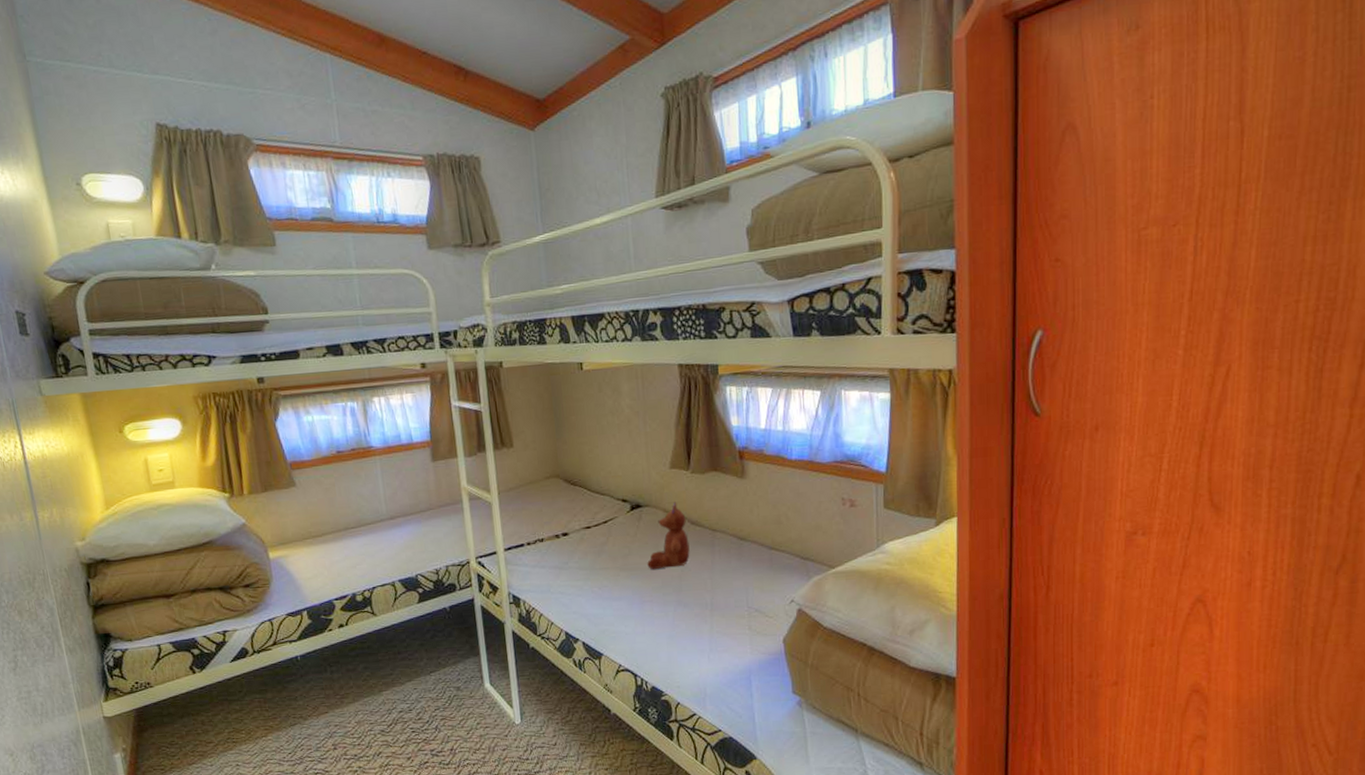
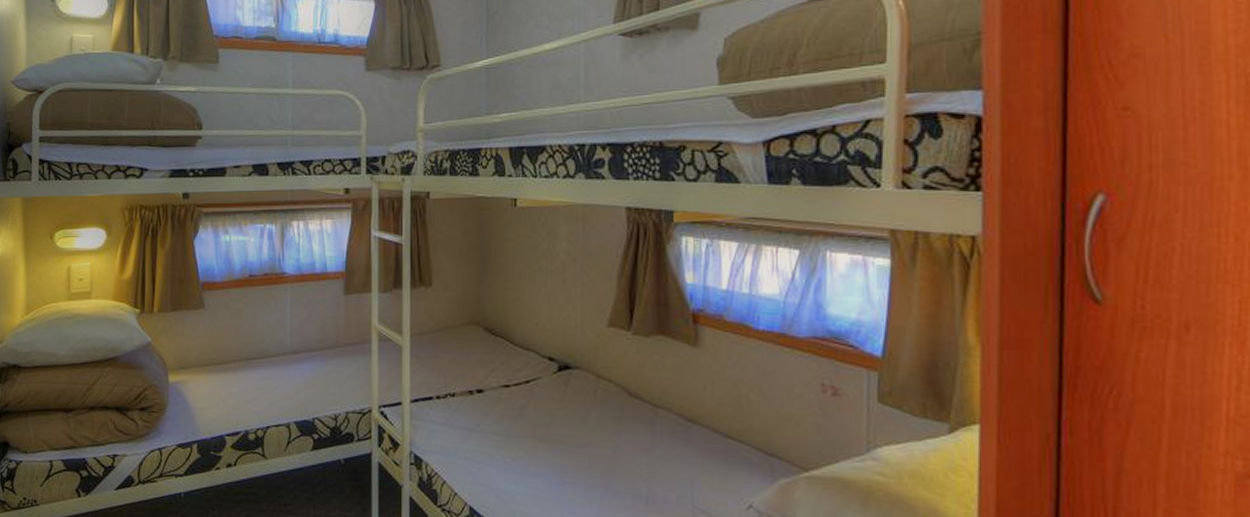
toy: present [647,502,690,570] -> none [572,366,625,446]

